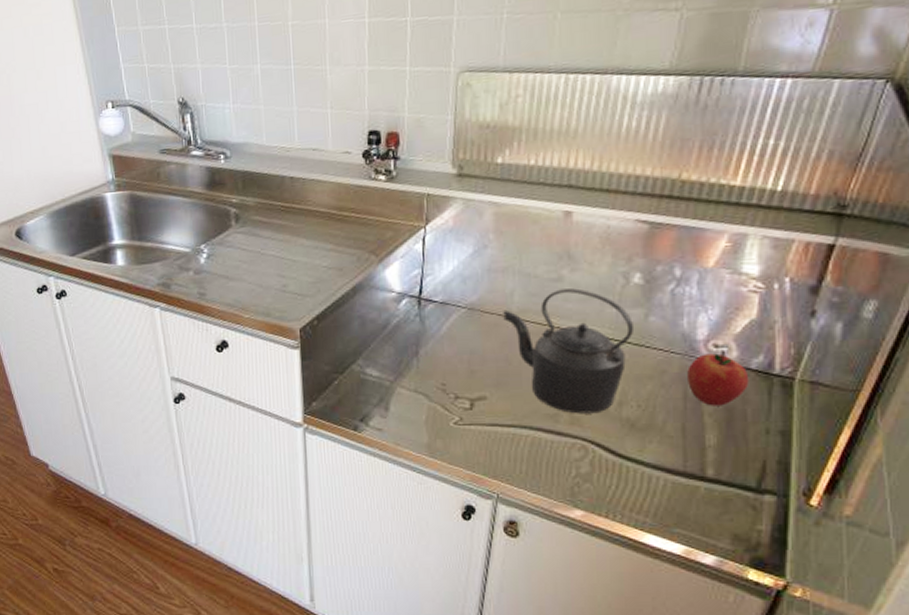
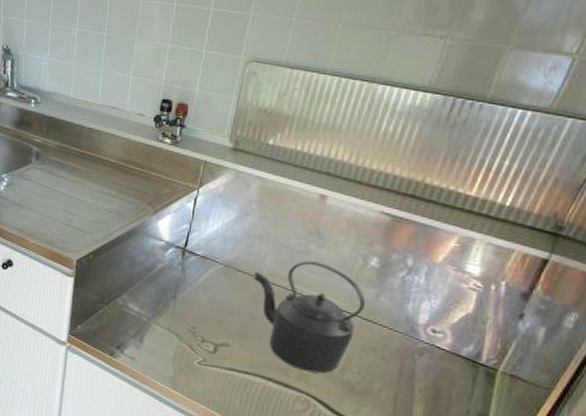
apple: present [687,350,749,406] -> none [405,335,459,384]

